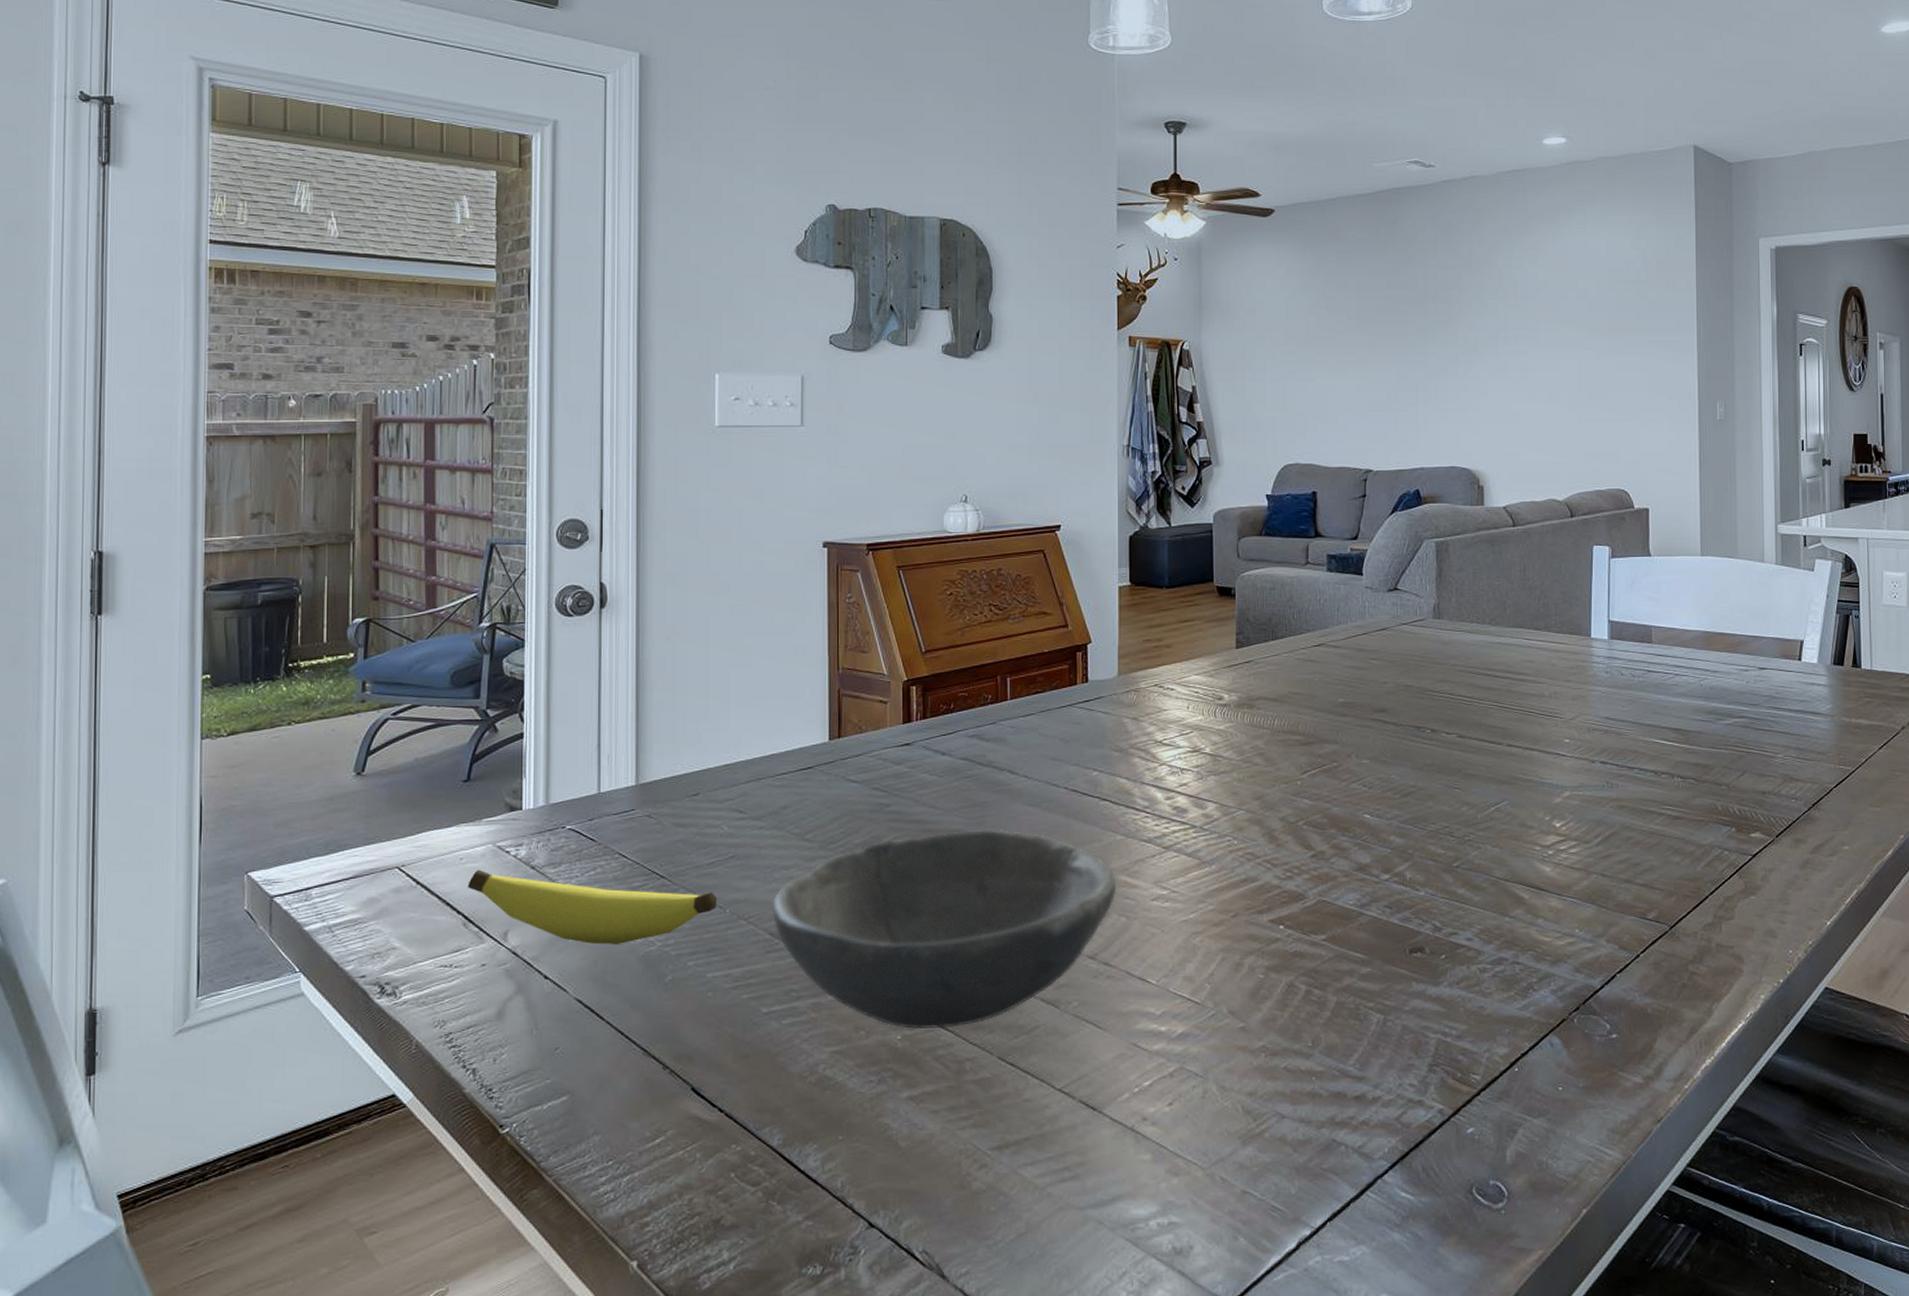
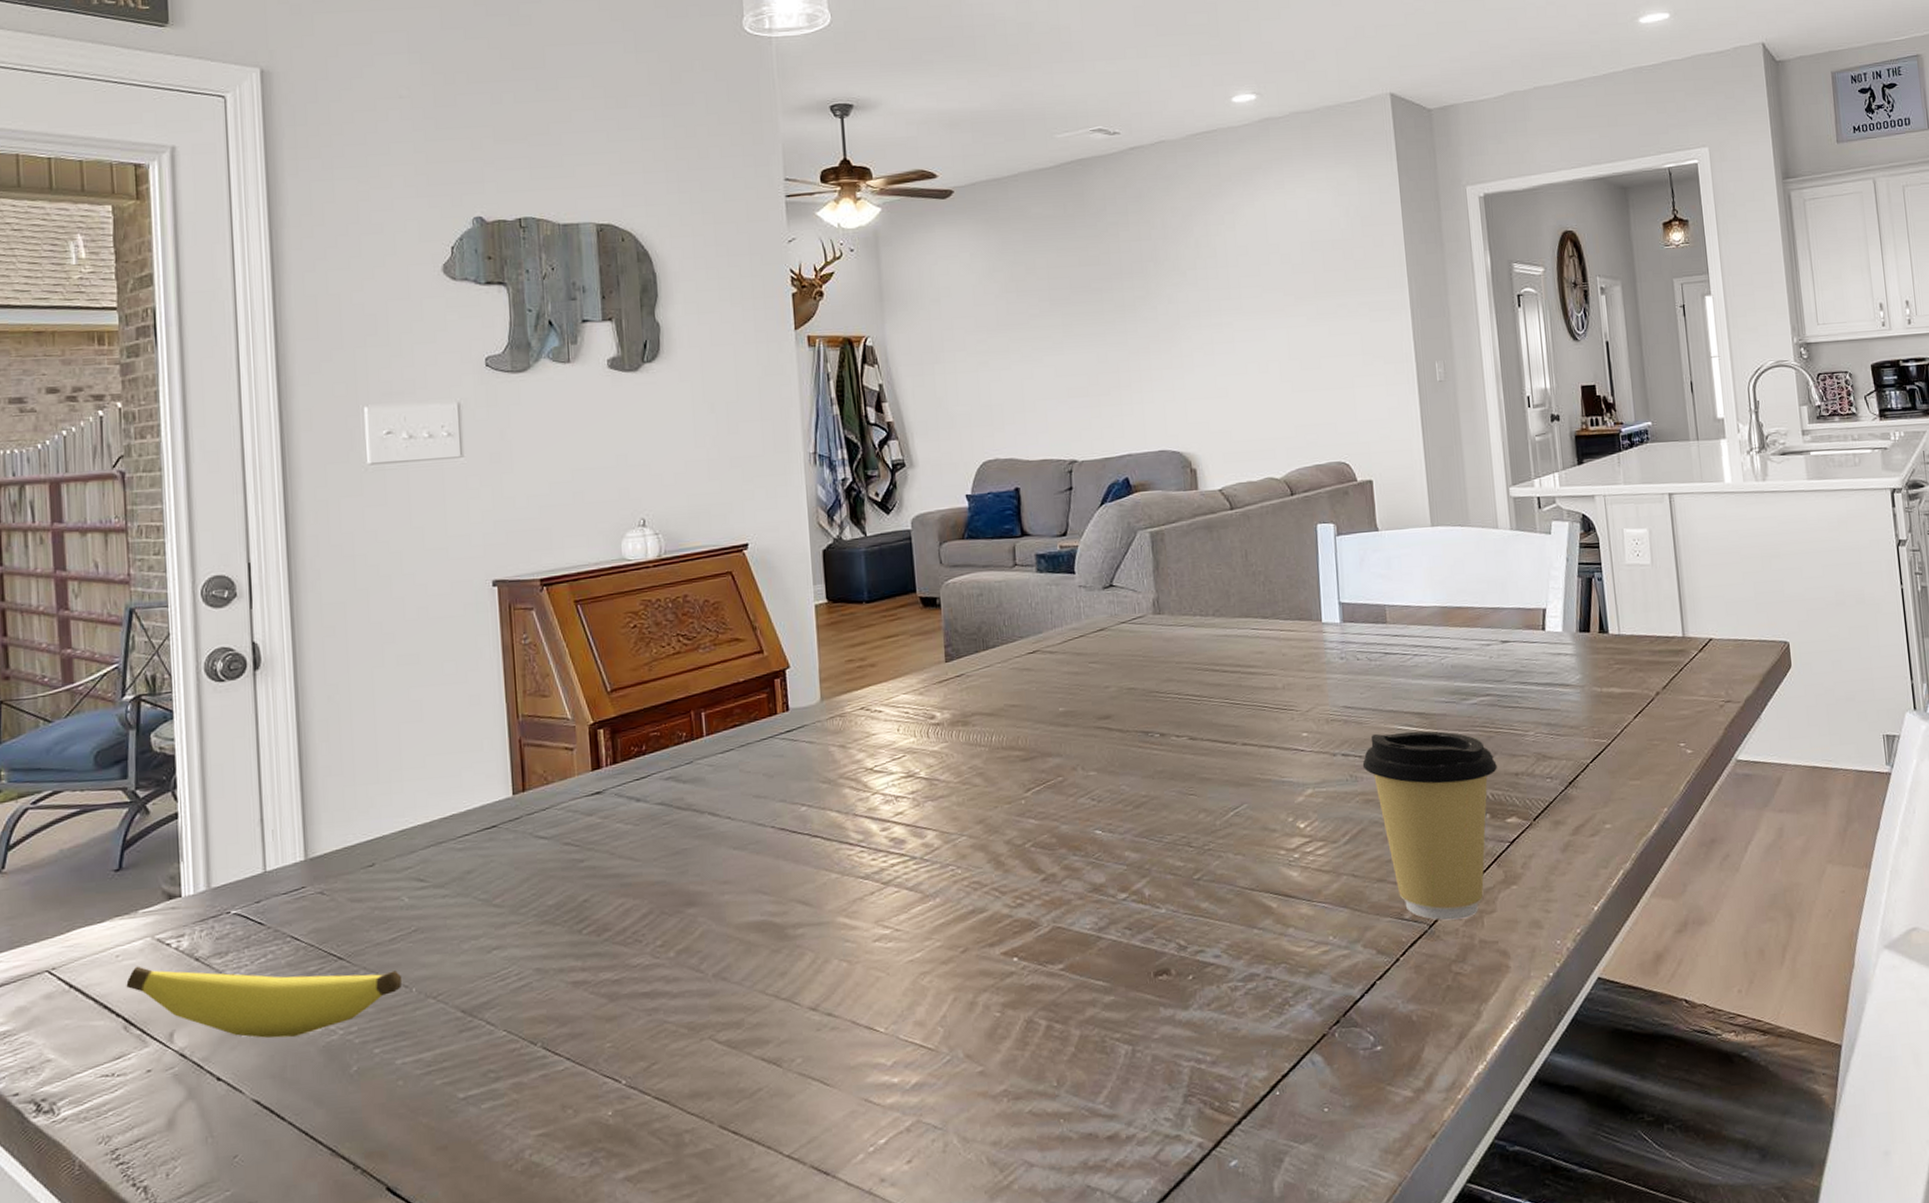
bowl: present [772,828,1117,1030] -> none [461,876,836,1103]
coffee cup: none [1619,745,1746,923] -> present [1362,731,1497,921]

